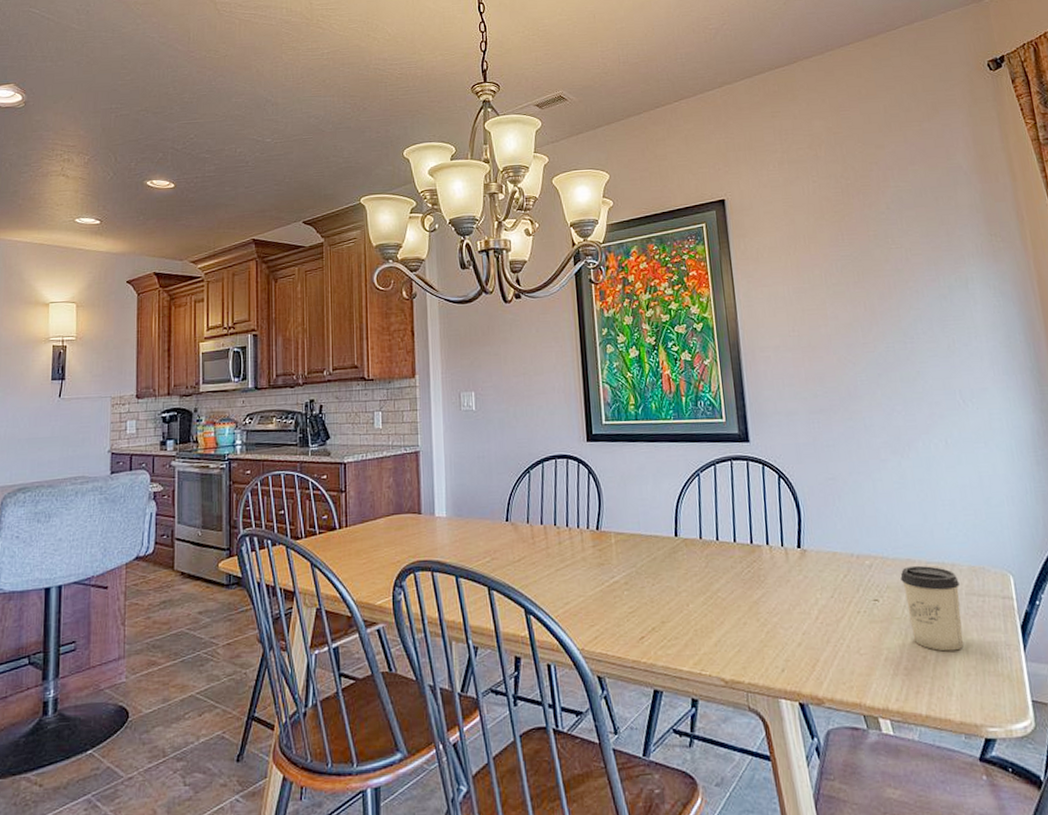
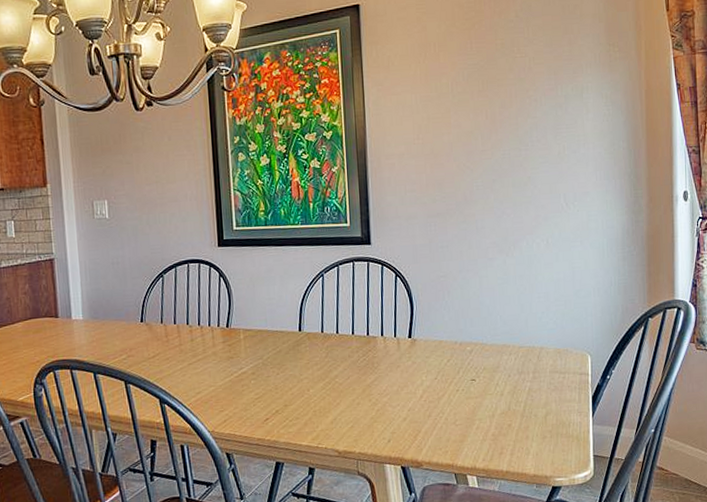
cup: present [900,565,964,652] -> none [496,349,545,420]

